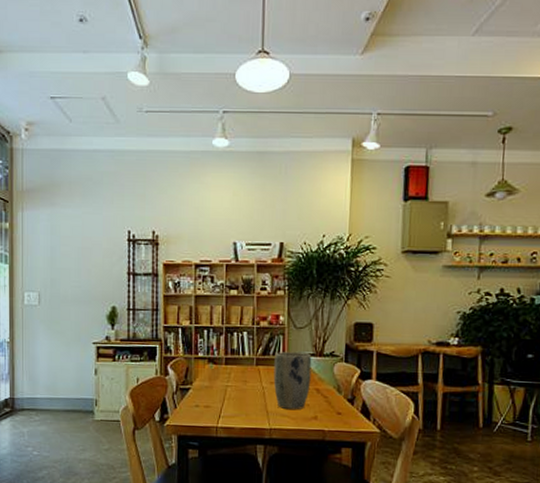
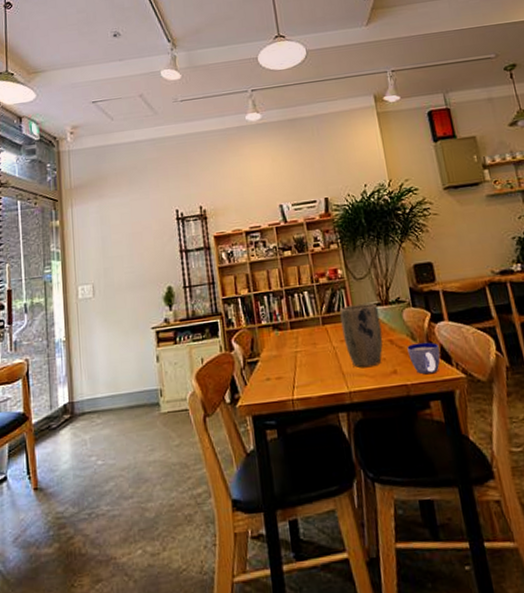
cup: none [331,395,361,425] -> present [407,342,441,375]

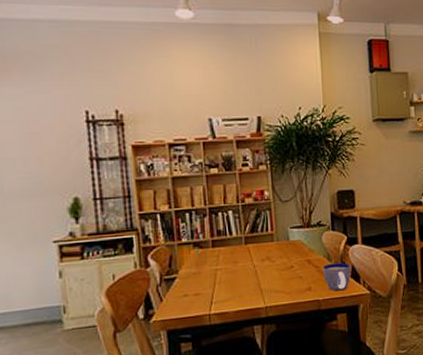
plant pot: present [339,303,383,368] -> none [263,225,302,285]

